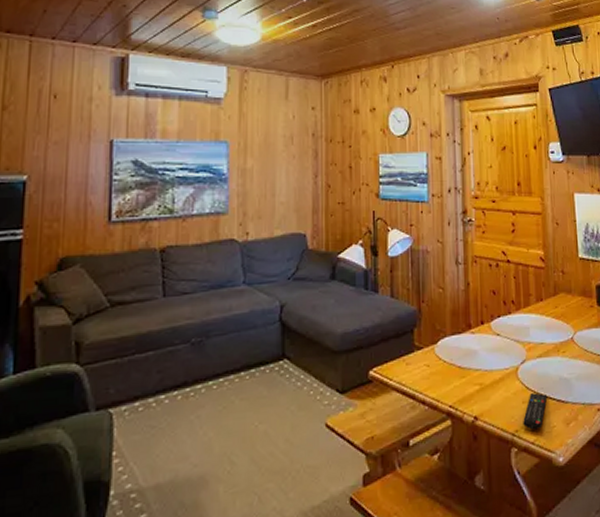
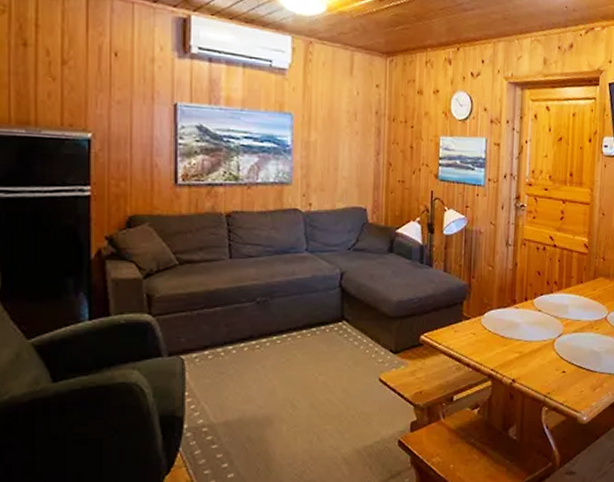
remote control: present [523,393,548,430] -> none [555,362,579,393]

